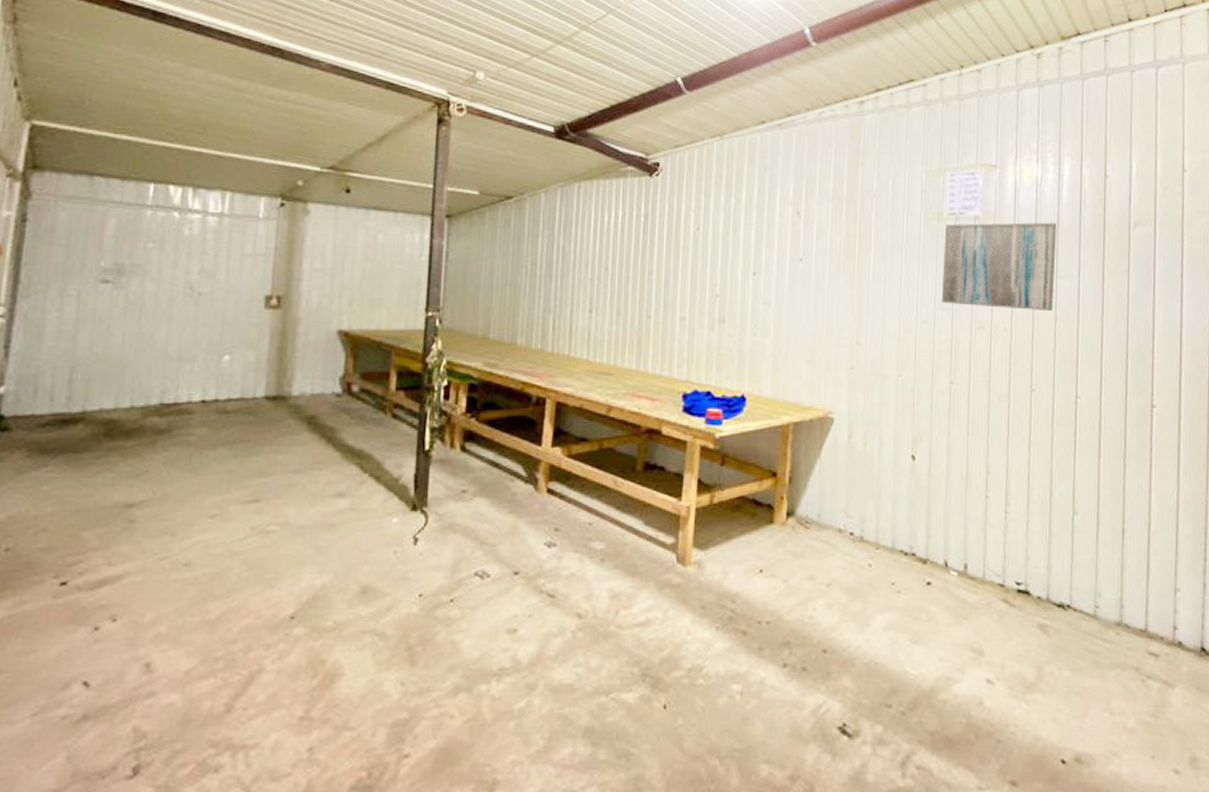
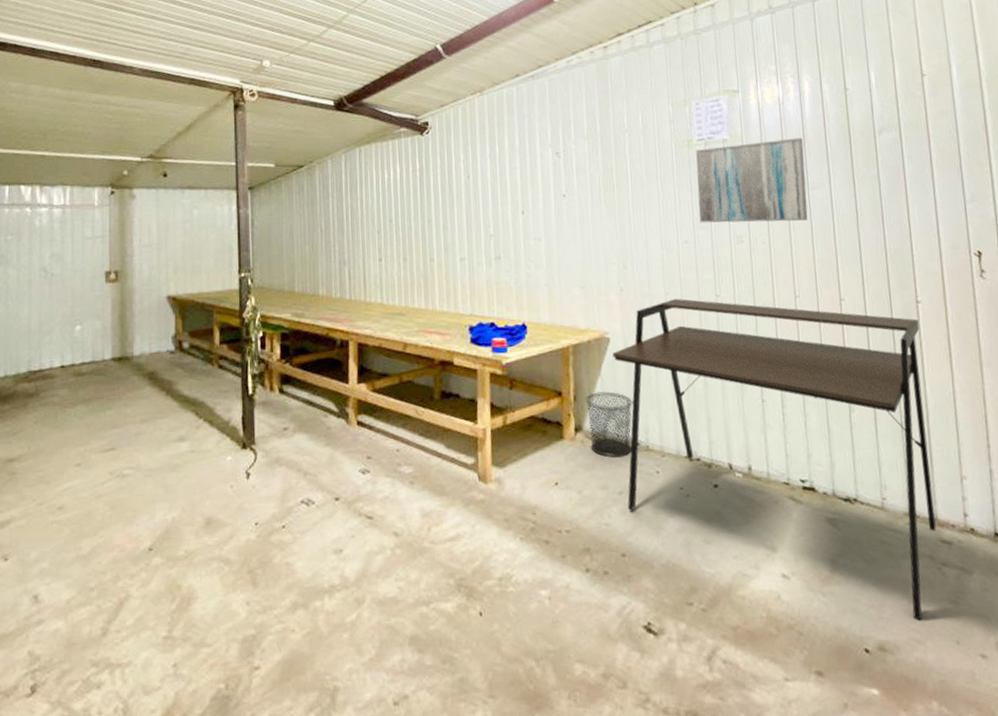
waste bin: none [801,475,851,548] -> present [585,391,633,459]
desk: none [835,381,1151,734] -> present [612,298,936,621]

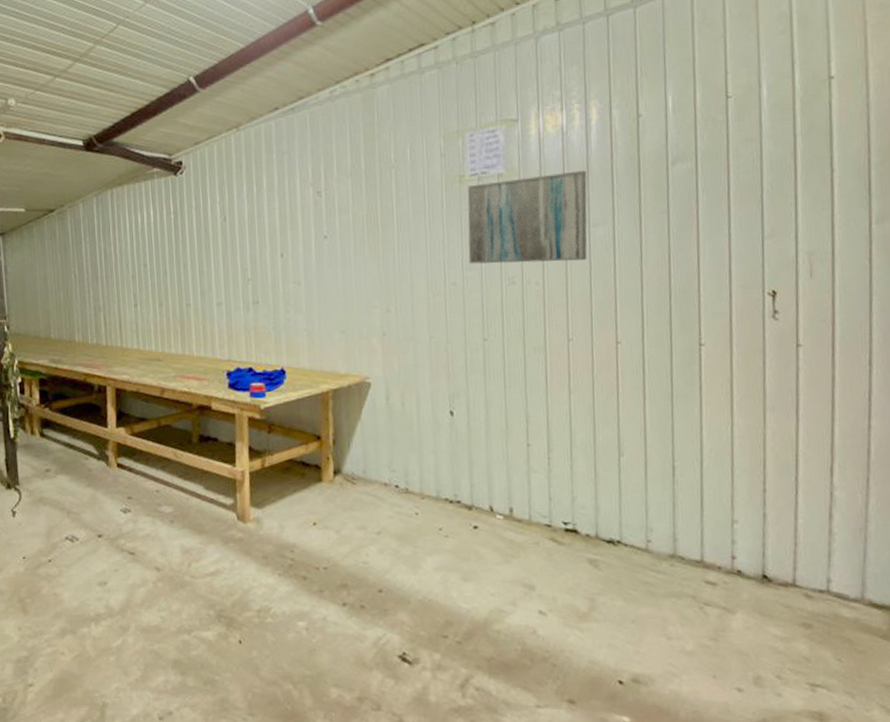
waste bin: present [585,391,633,459] -> none [344,435,393,501]
desk: present [612,298,936,621] -> none [373,342,702,656]

